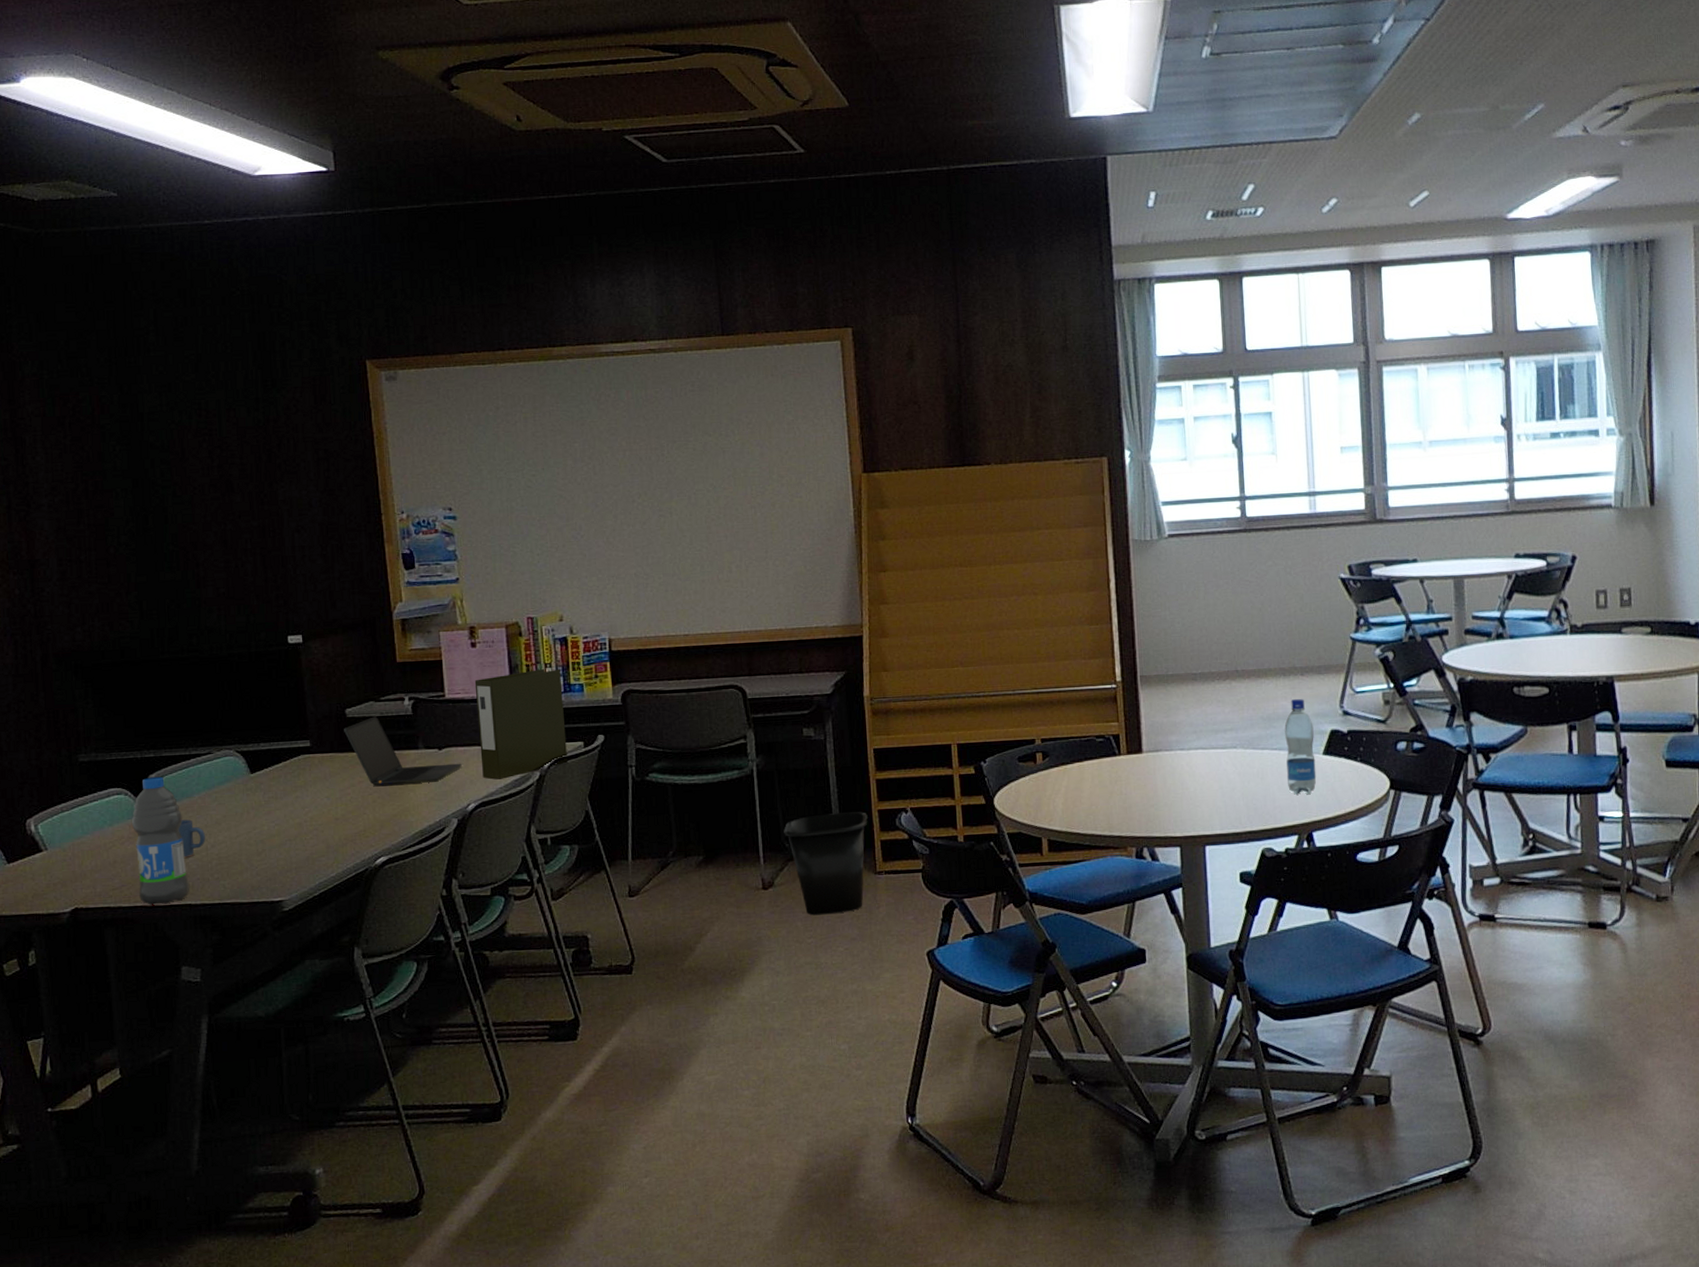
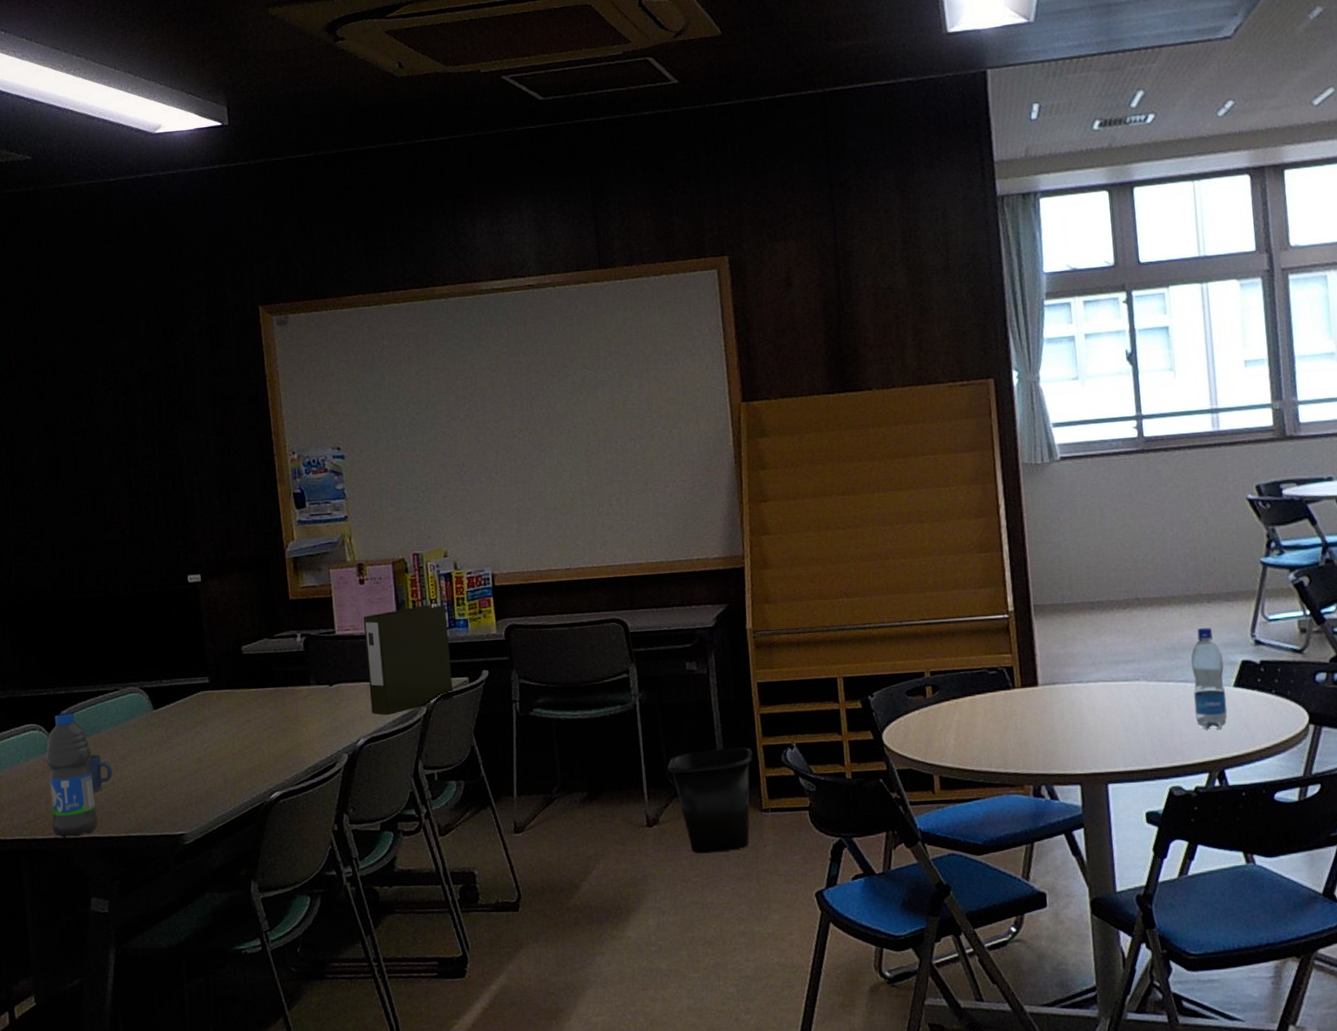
laptop: present [344,716,462,786] -> none [240,653,352,721]

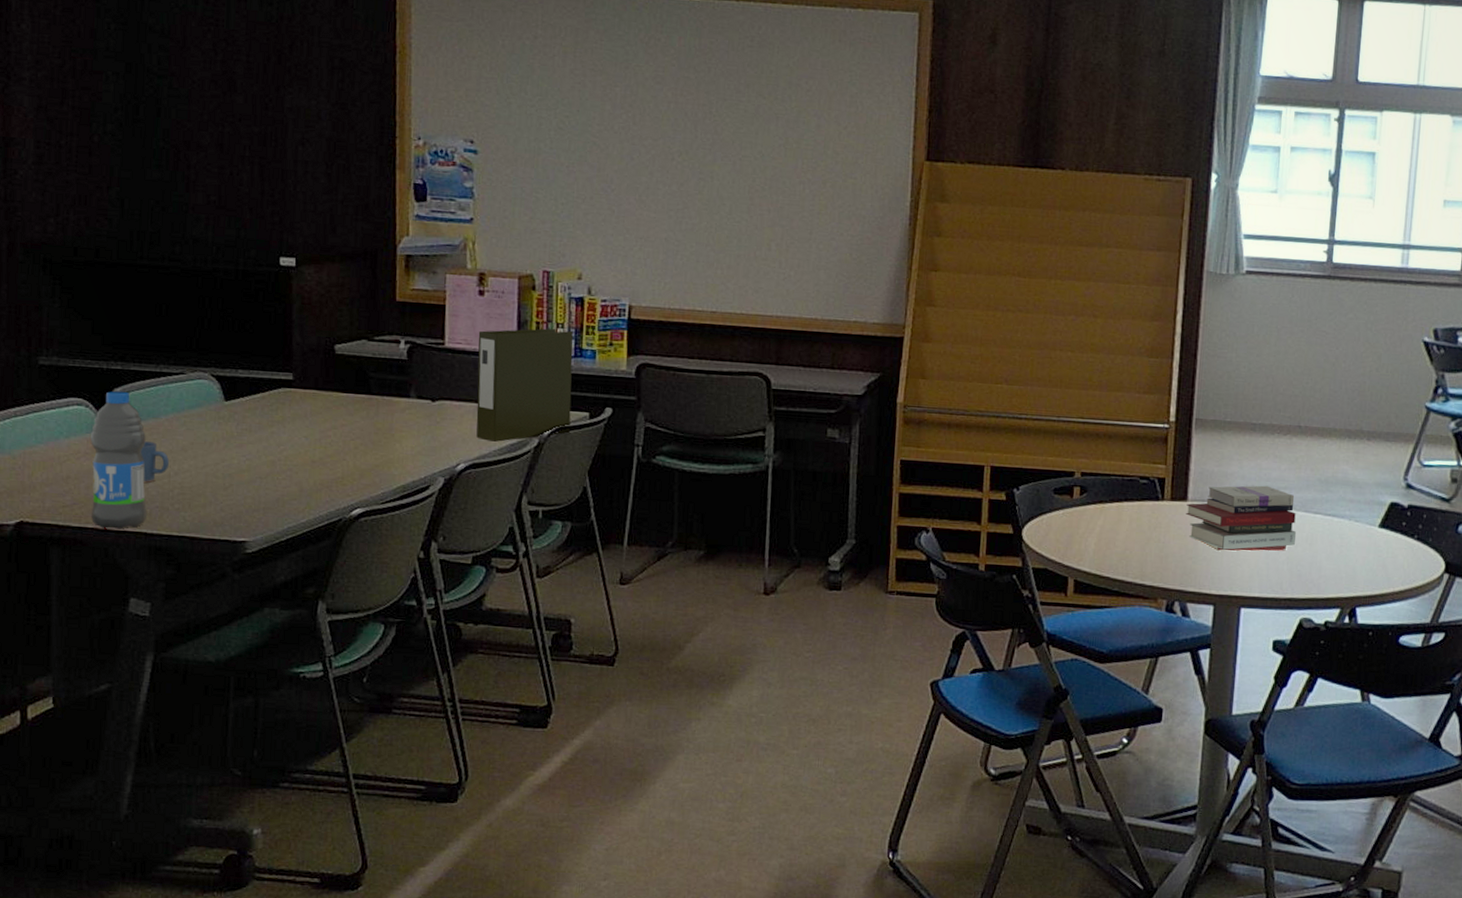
waste bin: present [667,747,753,854] -> none [793,522,886,630]
books: none [1038,660,1152,731] -> present [1186,485,1297,551]
bottle: present [1191,627,1228,730] -> none [1336,464,1373,567]

